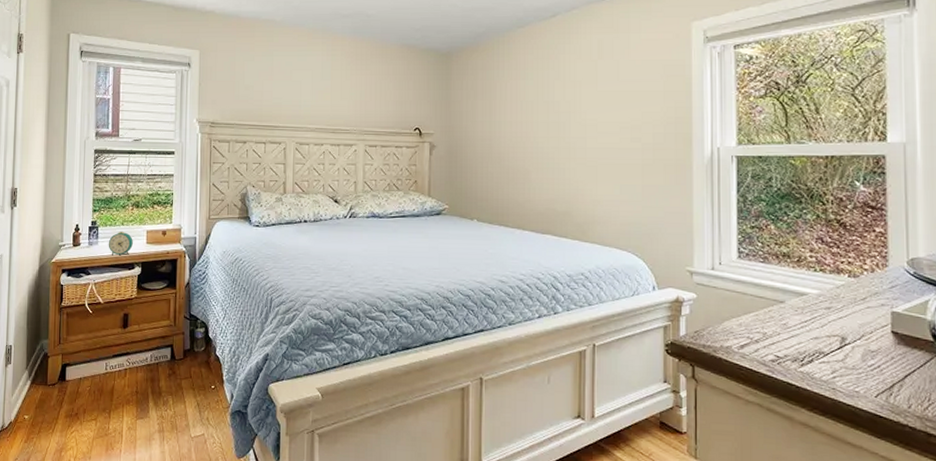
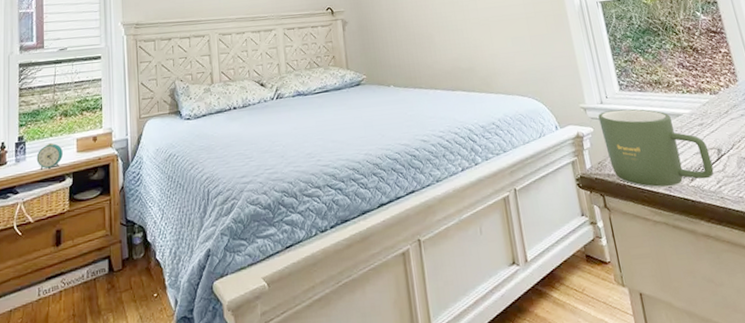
mug: none [706,278,831,370] -> present [598,109,714,189]

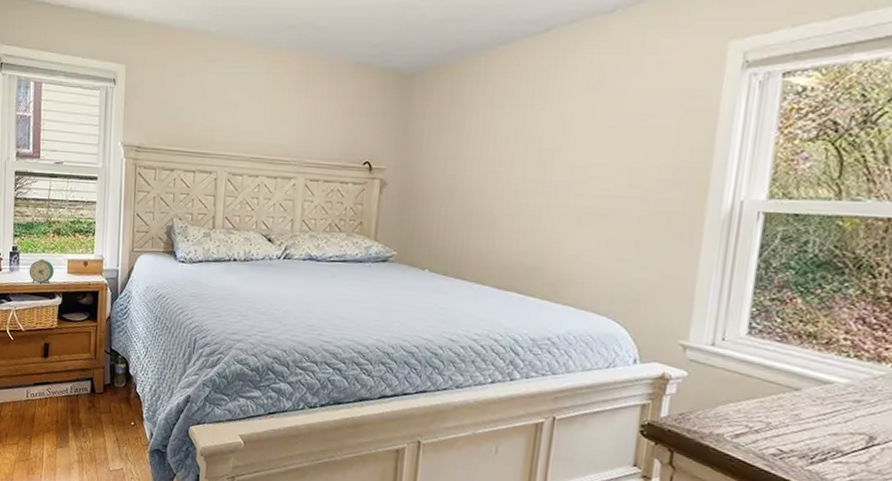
mug: present [598,109,714,189] -> none [697,355,855,467]

